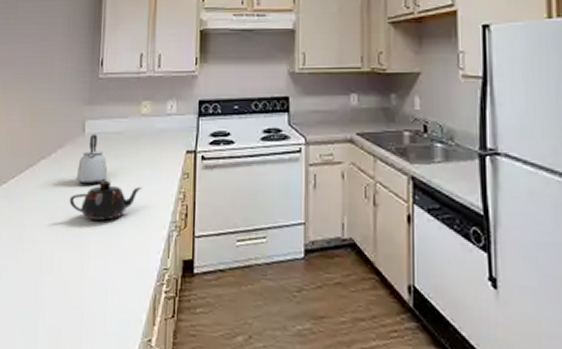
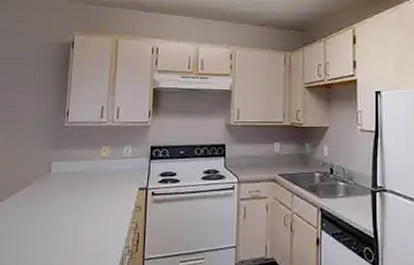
teapot: present [69,180,143,221] -> none [35,212,101,247]
kettle: present [76,134,108,184] -> none [41,173,71,216]

